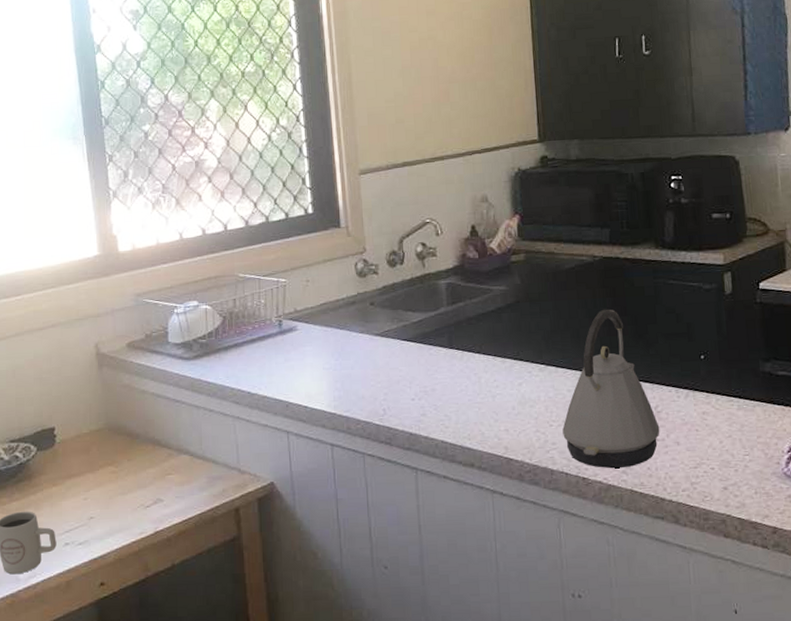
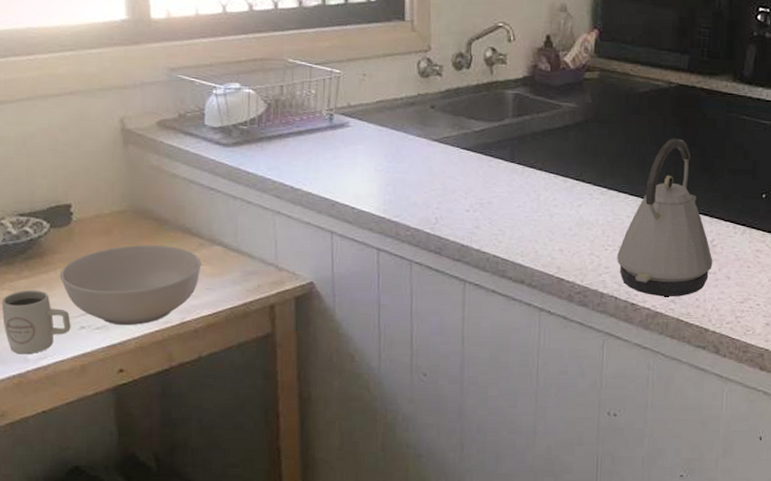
bowl: none [46,459,171,540] -> present [59,245,202,326]

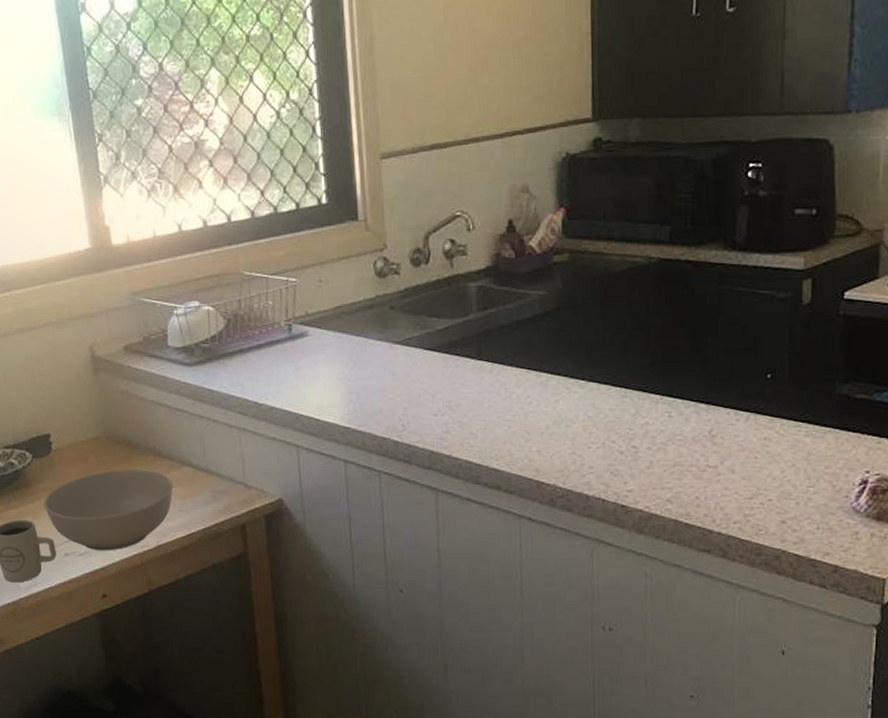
kettle: present [617,138,713,297] -> none [602,318,713,497]

